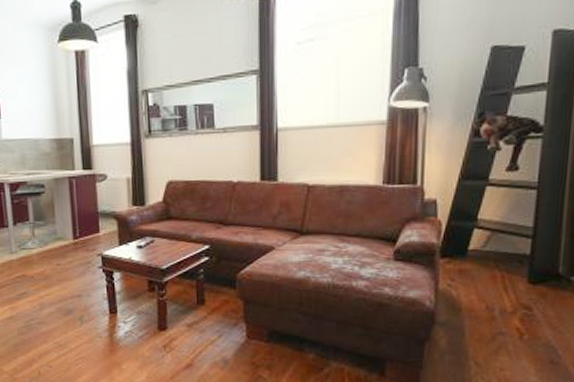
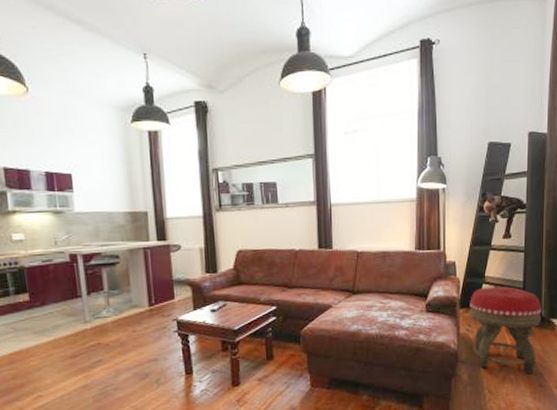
footstool: none [453,232,559,346] -> present [470,287,541,374]

